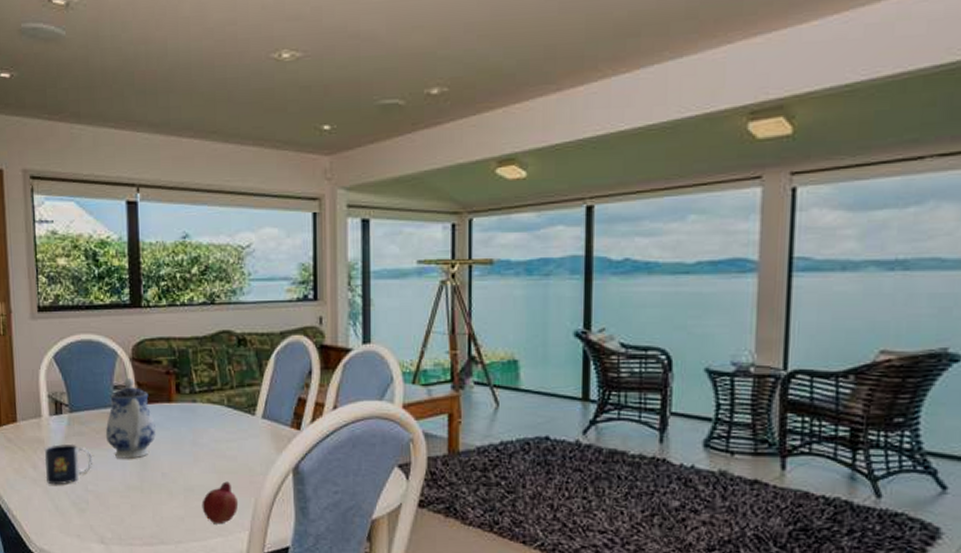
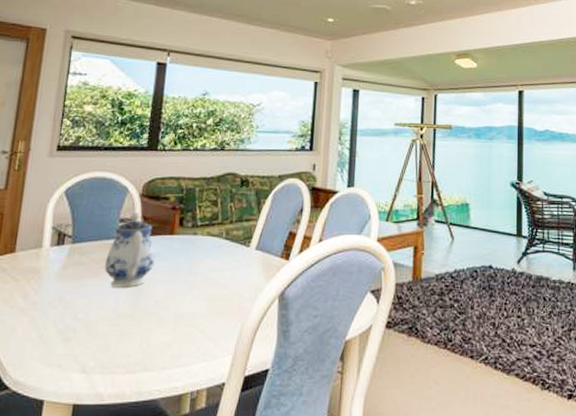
mug: present [44,443,93,485] -> none [35,273,88,315]
fruit: present [202,481,239,525] -> none [189,308,226,350]

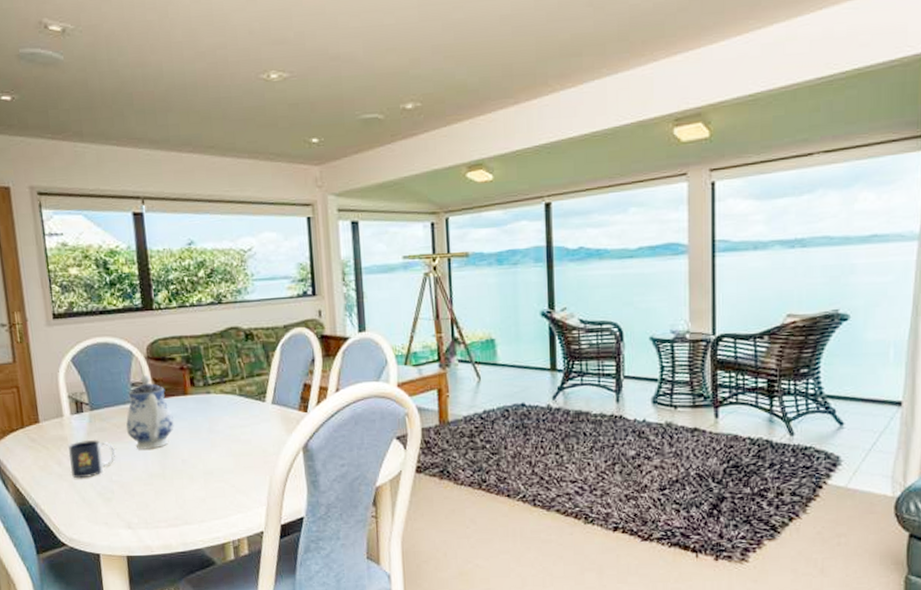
mug: none [35,273,88,315] -> present [68,439,116,479]

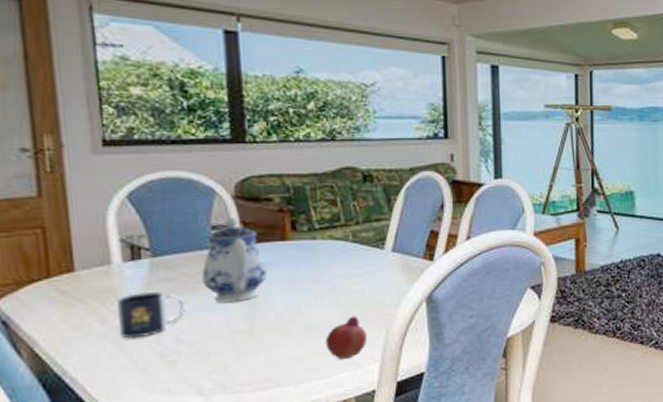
fruit: none [221,463,255,503] -> present [325,316,368,360]

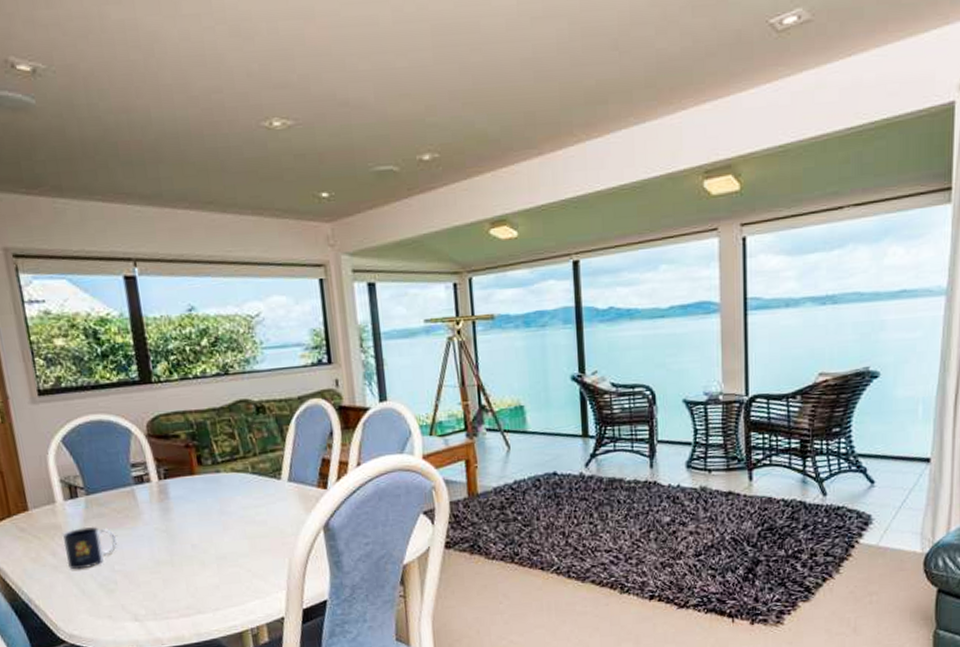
teapot: present [201,216,267,303] -> none [127,454,181,536]
fruit: present [325,316,368,360] -> none [235,545,273,588]

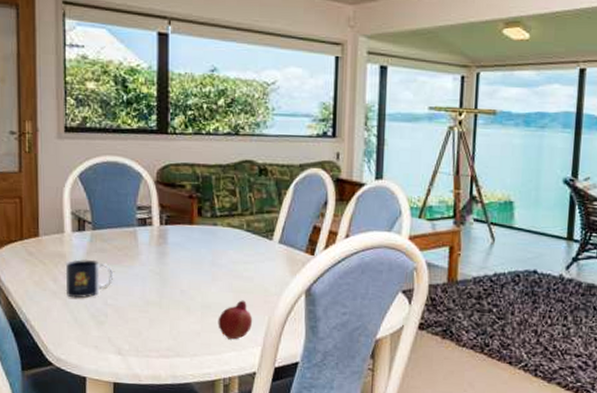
fruit: none [235,545,273,588] -> present [218,300,253,340]

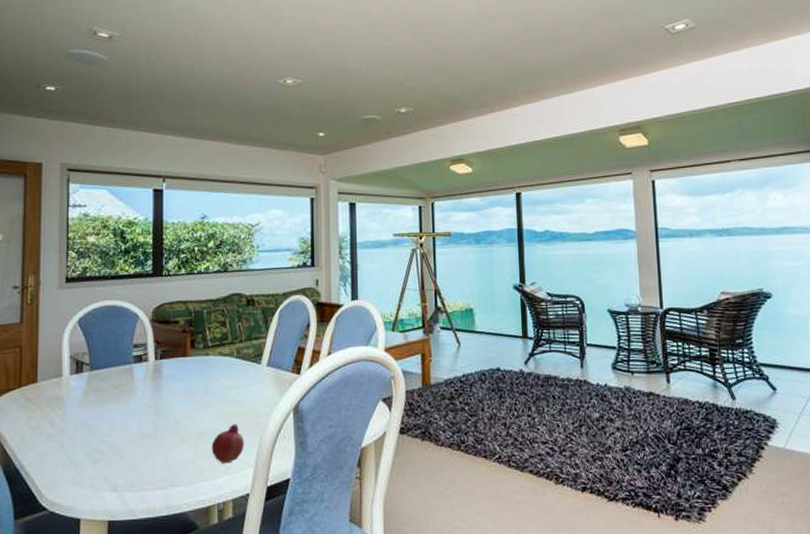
mug: present [65,259,114,298] -> none [62,399,110,439]

